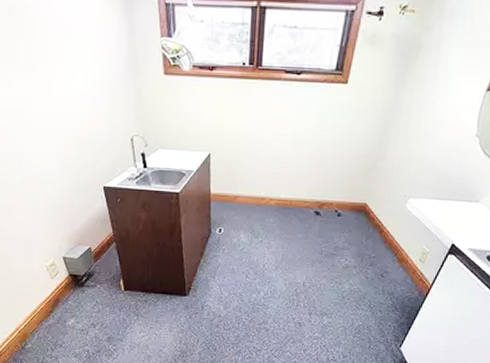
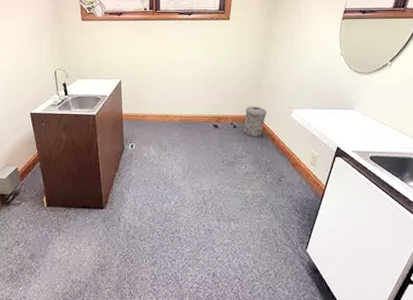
trash can: none [348,192,378,228] -> present [243,106,267,137]

